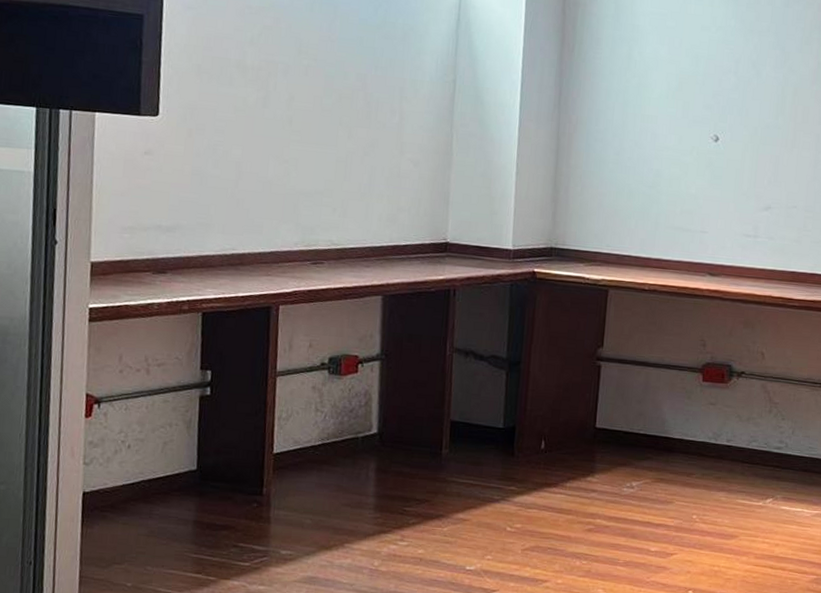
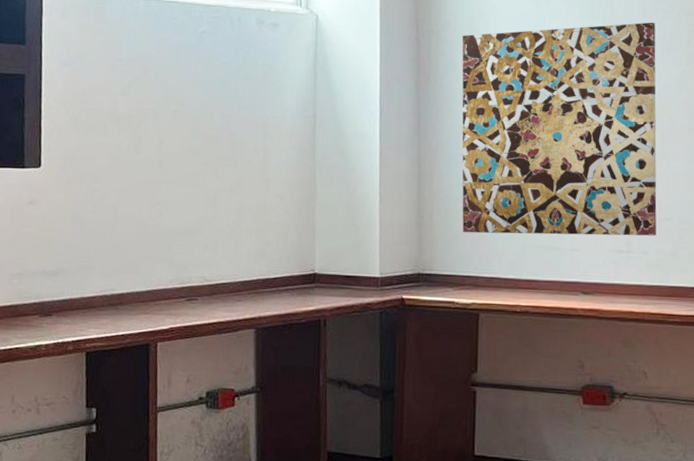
wall art: none [597,10,797,223] -> present [462,22,657,236]

